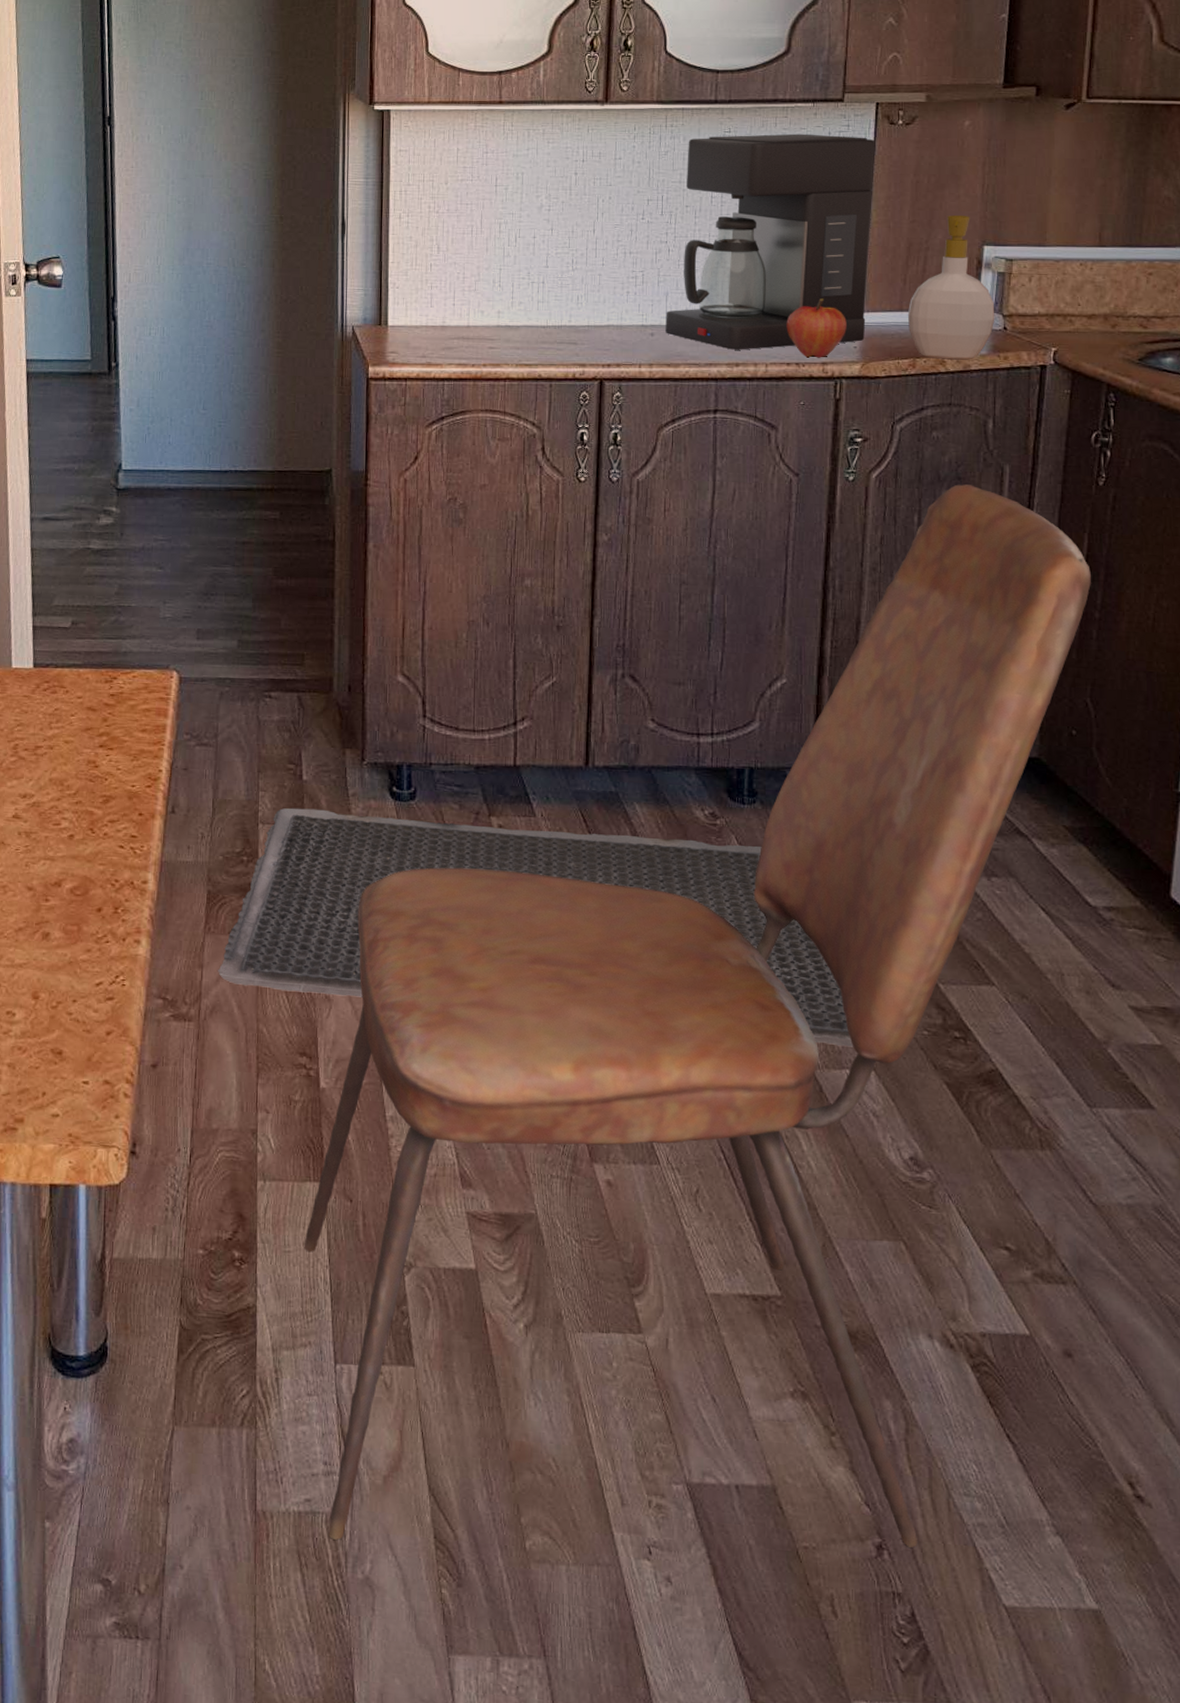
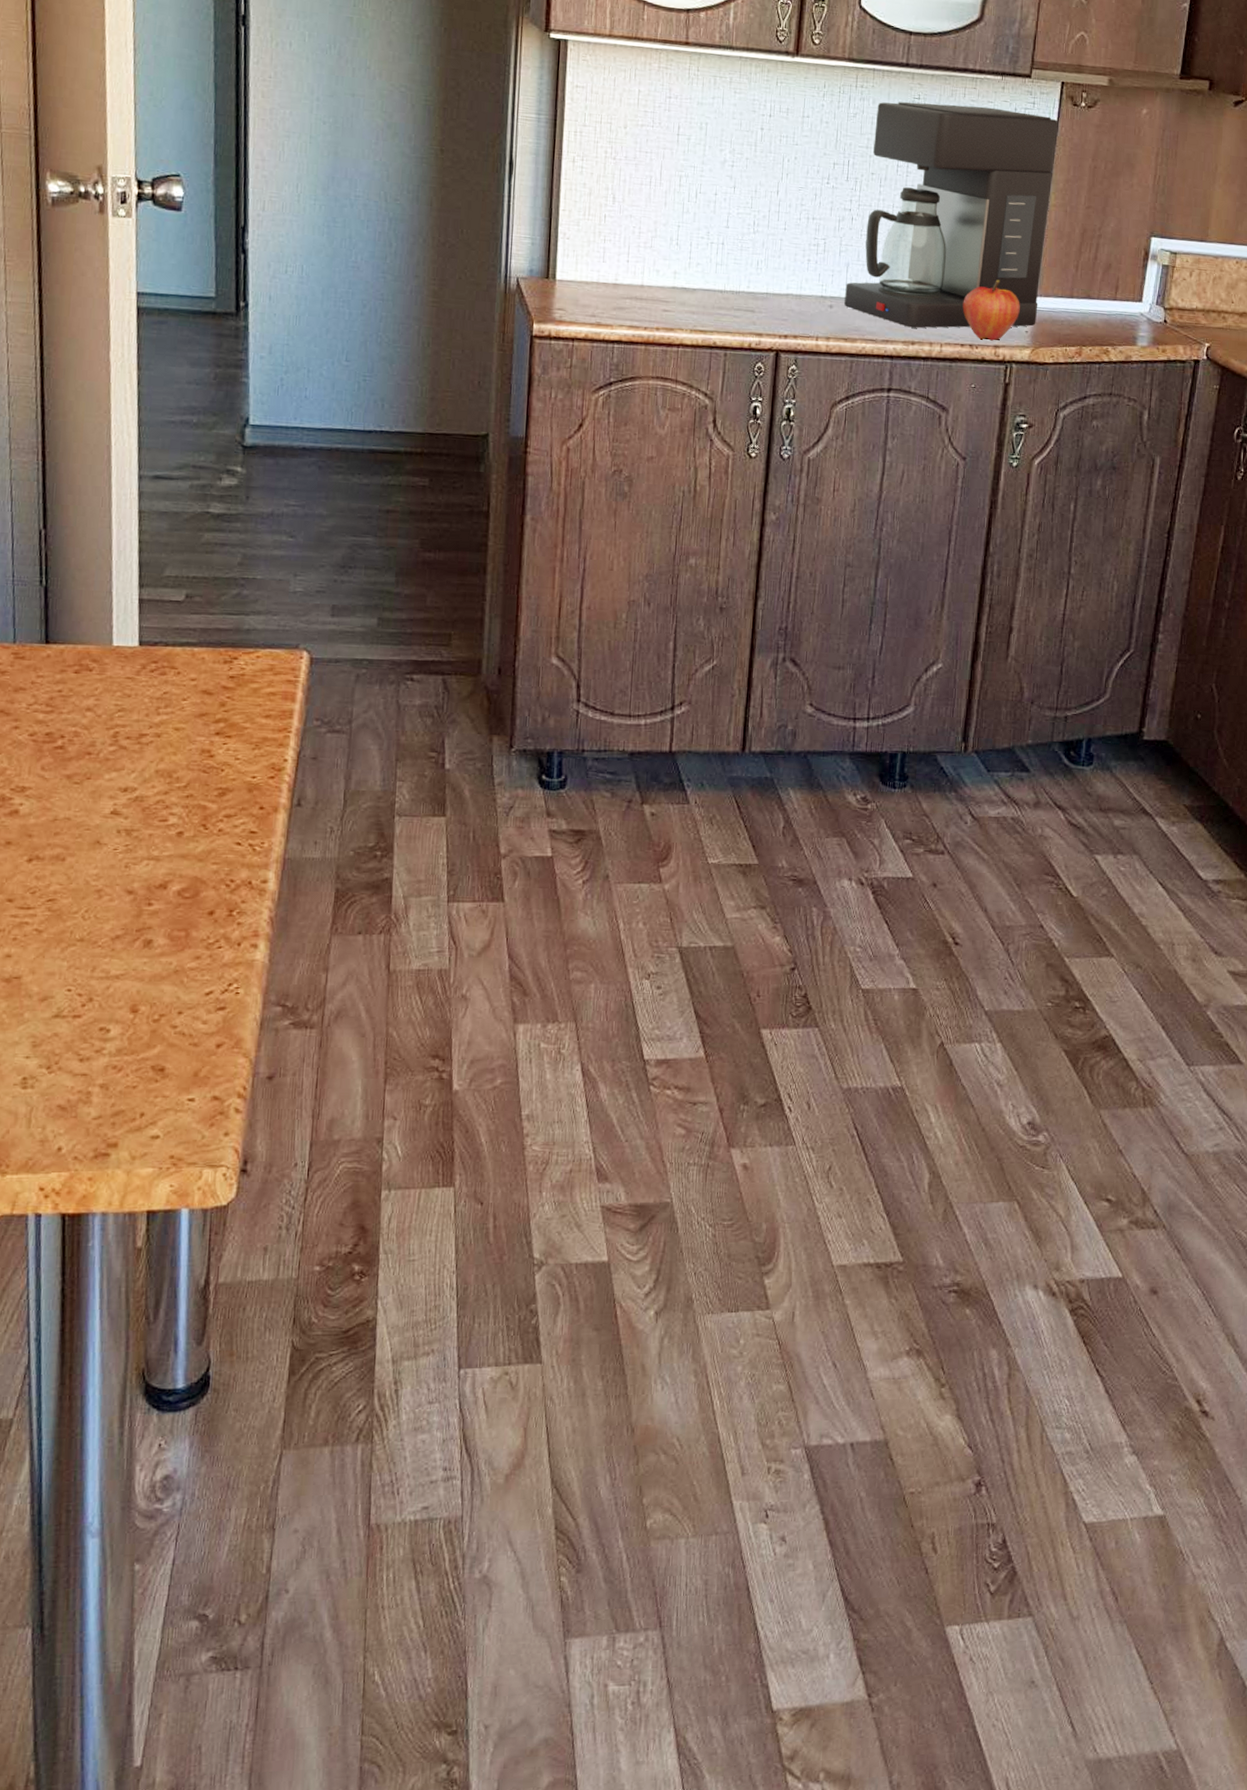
floor mat: present [218,807,854,1047] -> none [345,798,984,1021]
dining chair: present [304,483,1091,1548] -> none [429,473,1224,1543]
soap bottle: present [907,214,995,361] -> none [1077,203,1158,351]

